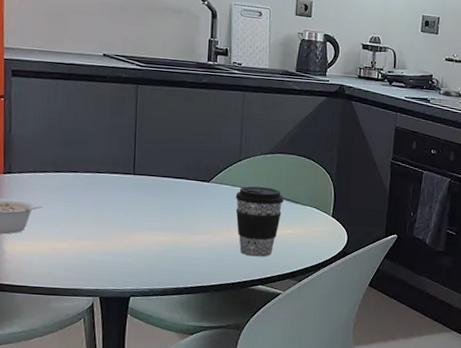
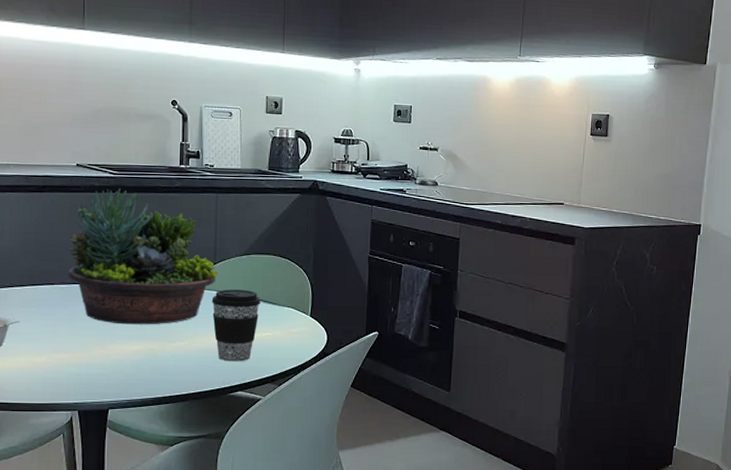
succulent planter: none [91,81,243,217] -> present [66,188,218,325]

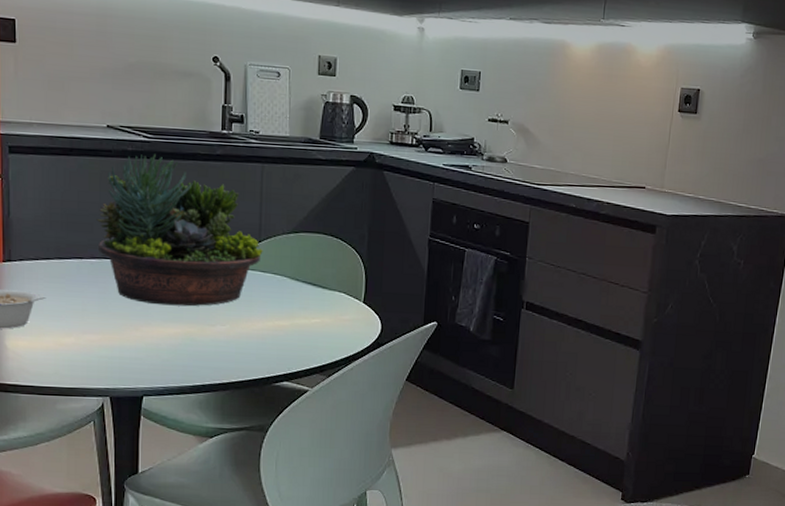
coffee cup: present [211,289,261,362] -> none [255,270,310,350]

